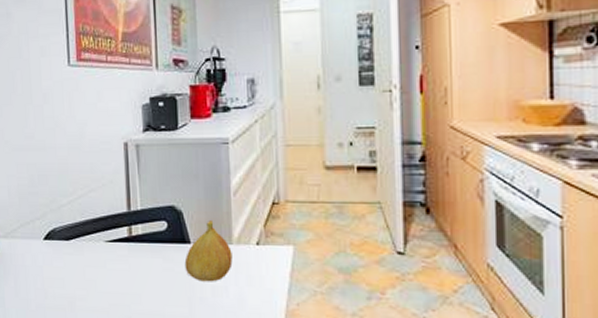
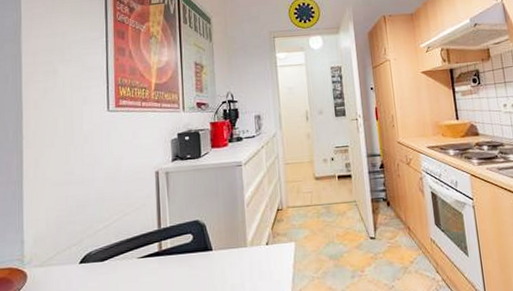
fruit: present [184,221,233,282] -> none [207,229,248,282]

